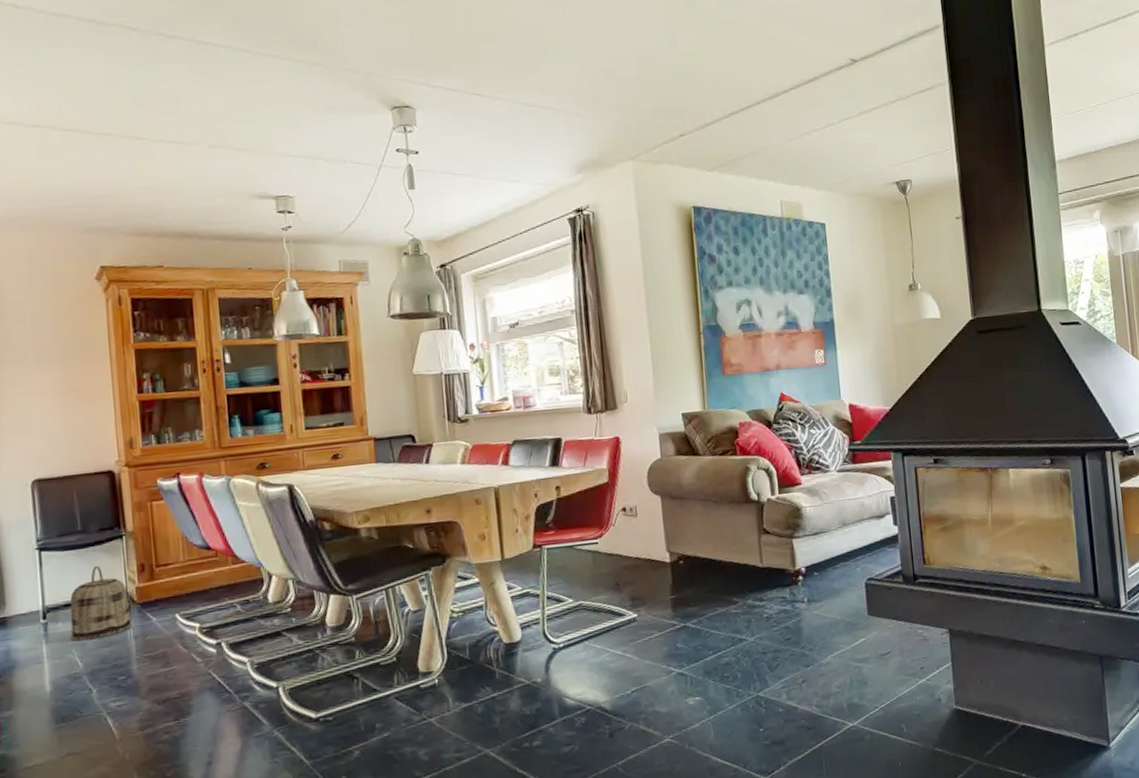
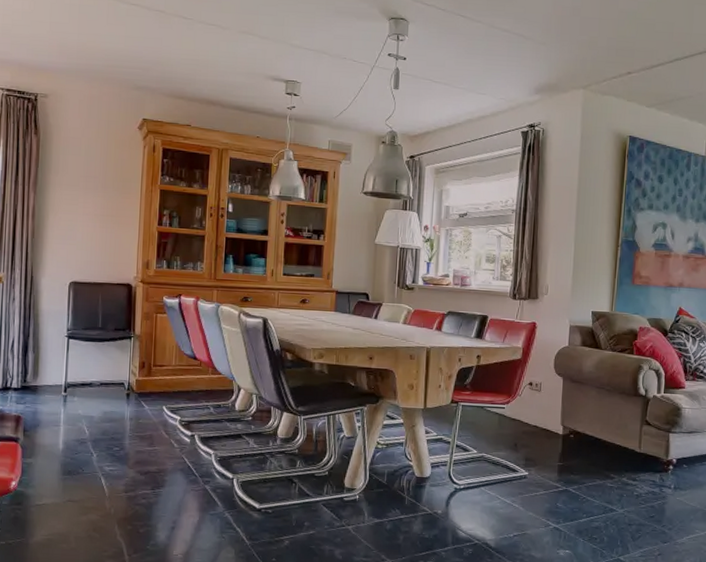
basket: present [70,565,132,642] -> none [82,357,130,415]

